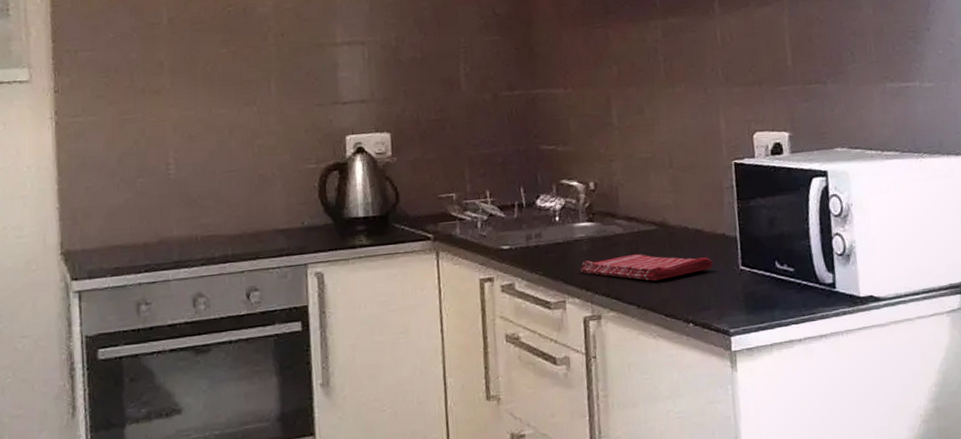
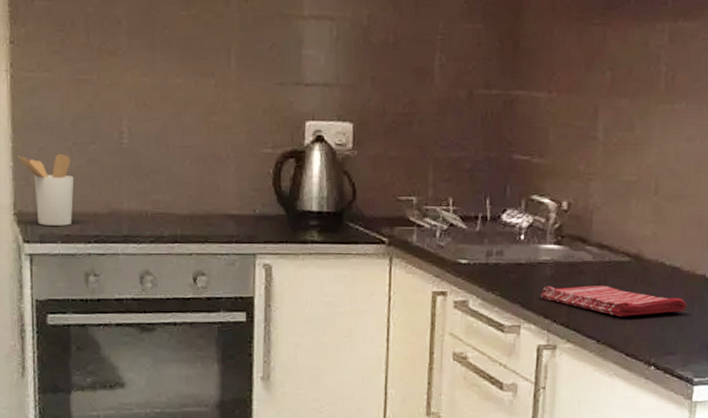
utensil holder: none [64,190,122,262] -> present [17,153,74,226]

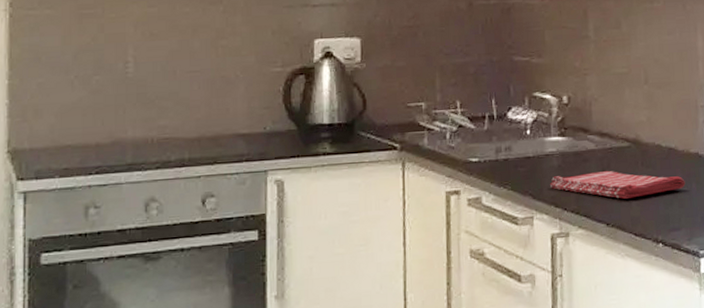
utensil holder: present [17,153,74,226] -> none [14,87,75,161]

